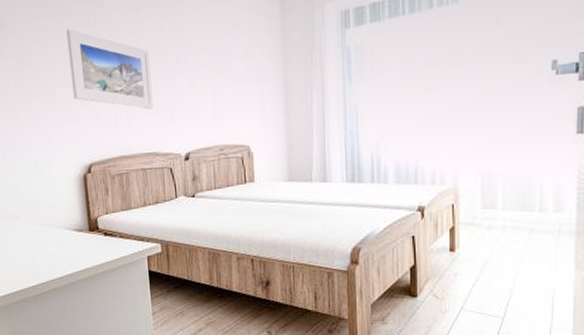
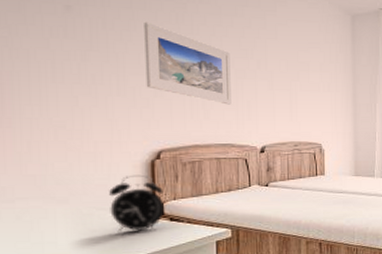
alarm clock: none [51,189,100,248] -> present [109,174,165,233]

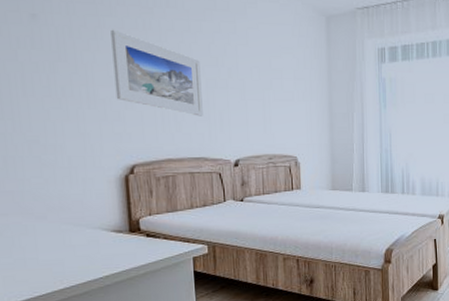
alarm clock: present [109,174,165,233] -> none [85,190,142,249]

